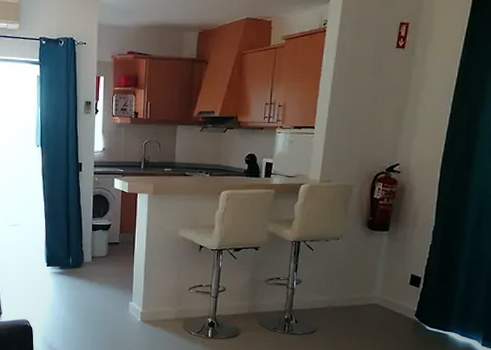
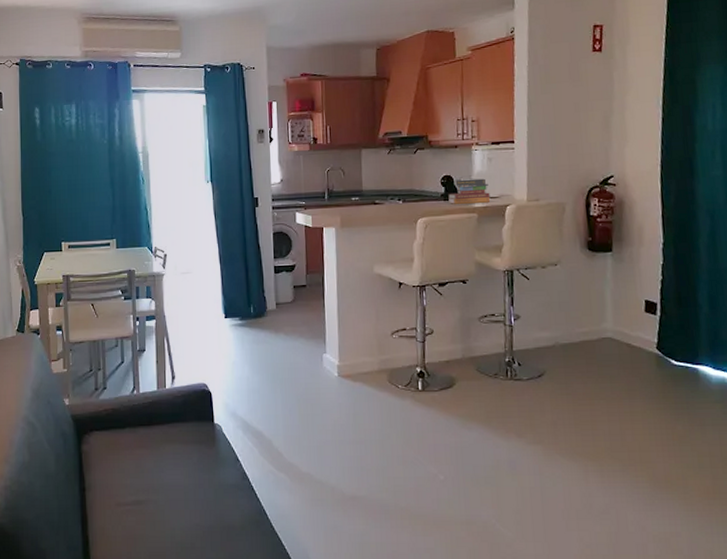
books: none [250,159,288,181] -> present [448,178,491,204]

